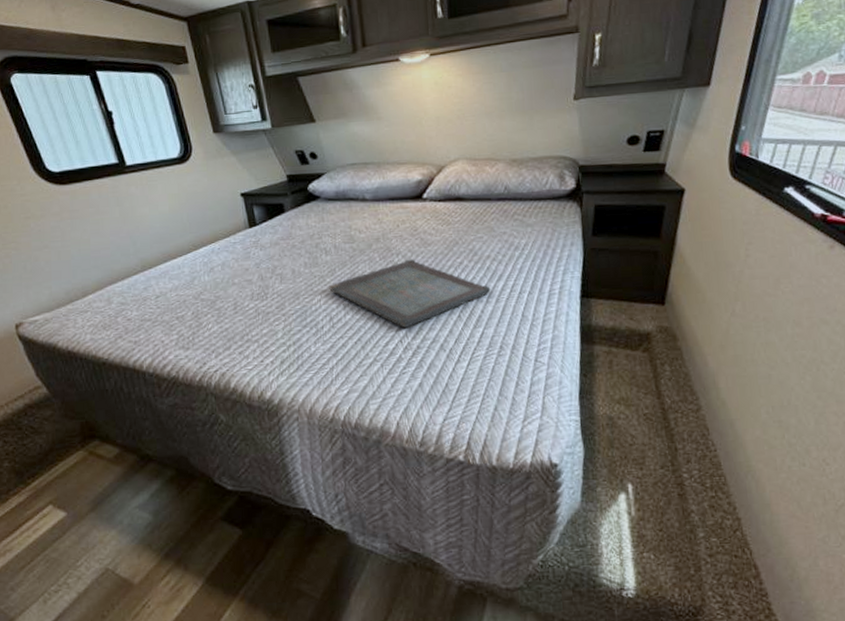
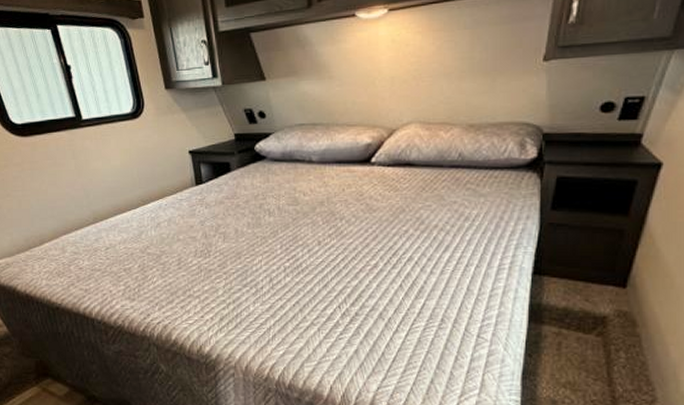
serving tray: present [329,259,491,328] -> none [271,224,436,293]

